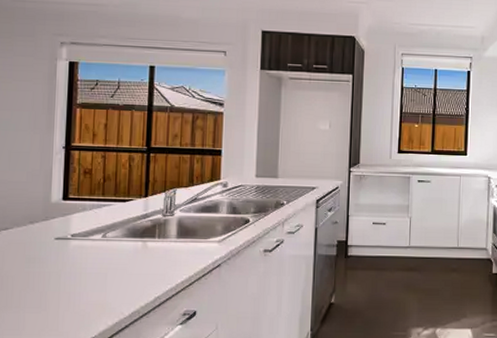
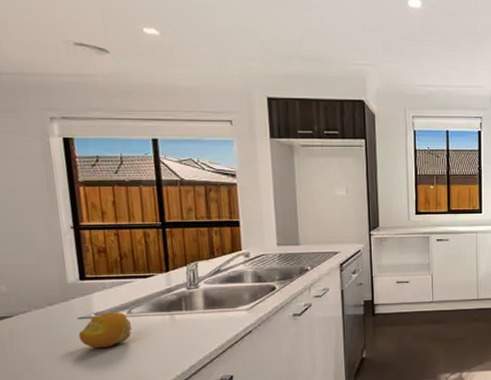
fruit: none [53,235,105,271] -> present [78,312,132,348]

